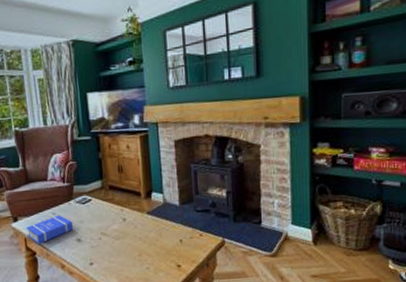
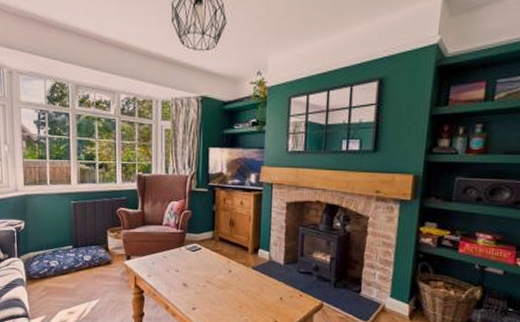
book: present [26,215,74,244] -> none [137,259,182,284]

